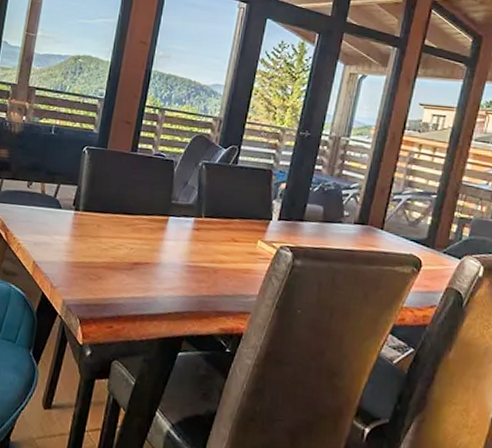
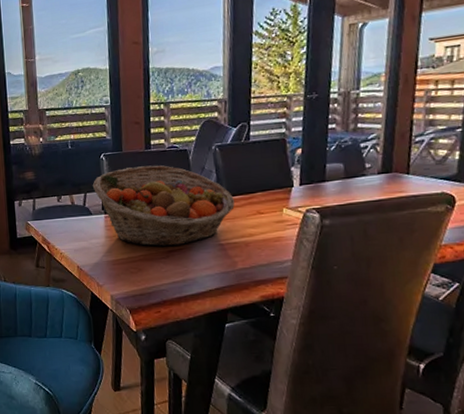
fruit basket: none [68,166,211,259] -> present [92,165,235,247]

